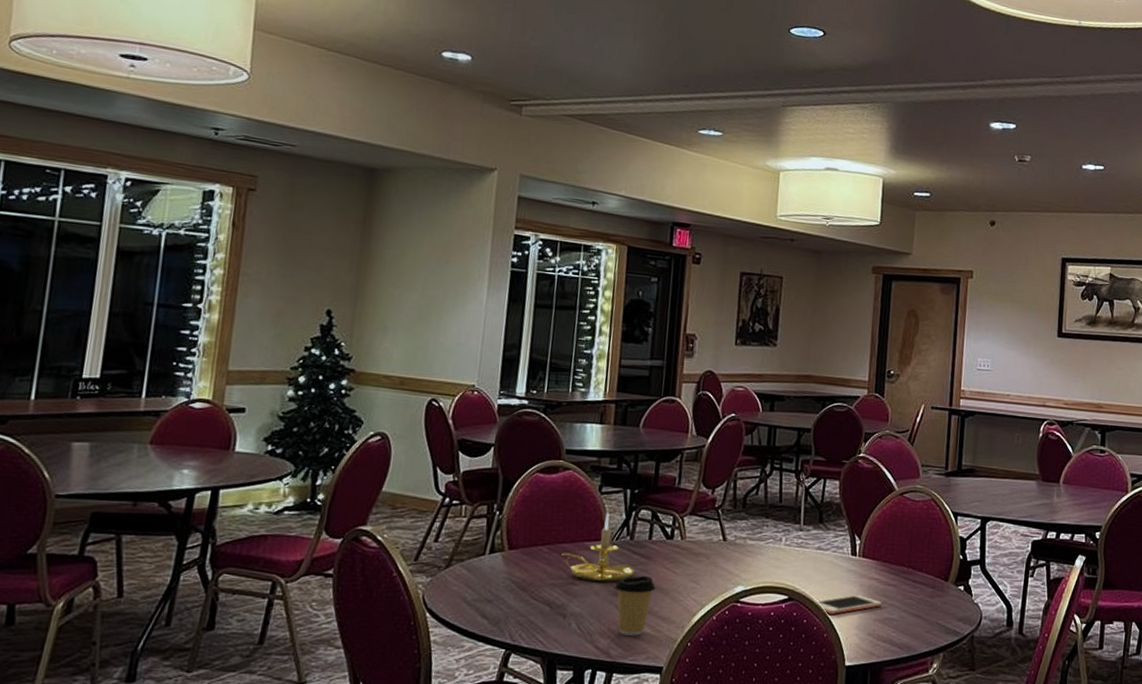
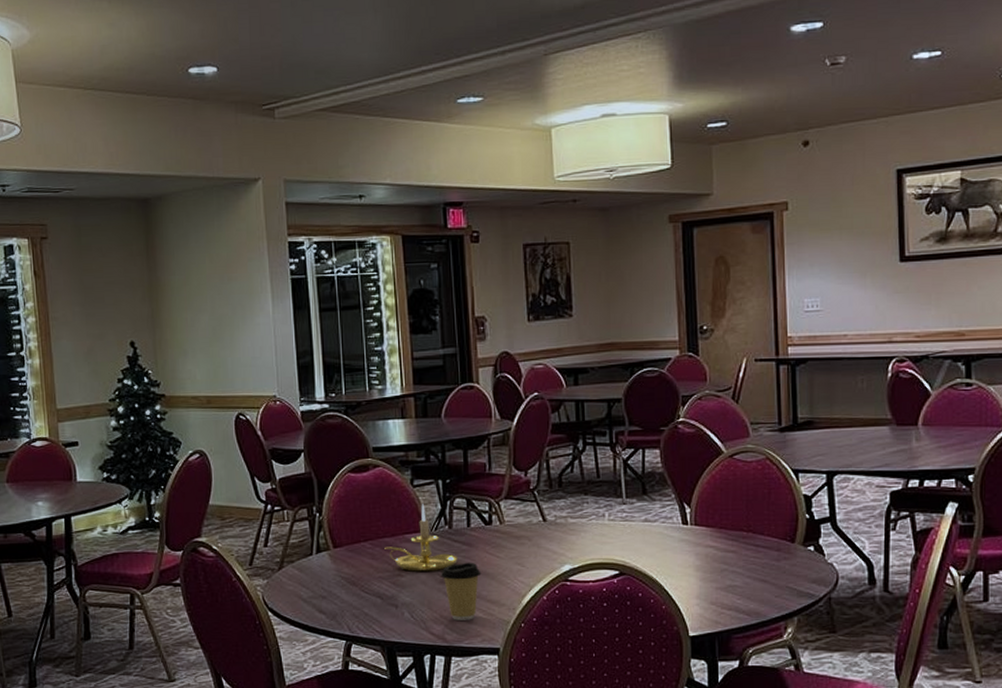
cell phone: present [817,595,882,614] -> none [651,564,722,586]

